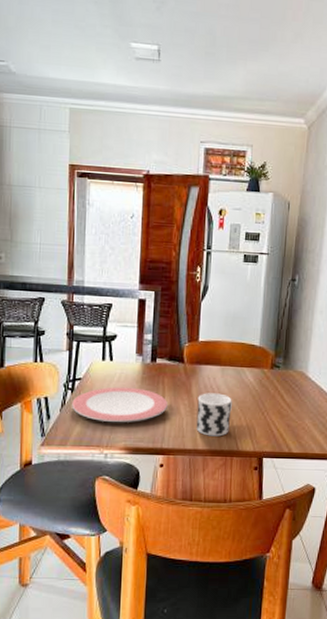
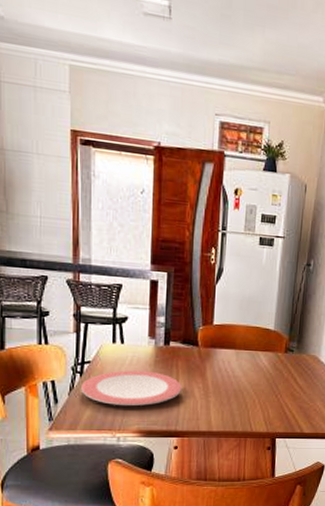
cup: present [196,393,232,437] -> none [210,376,247,419]

